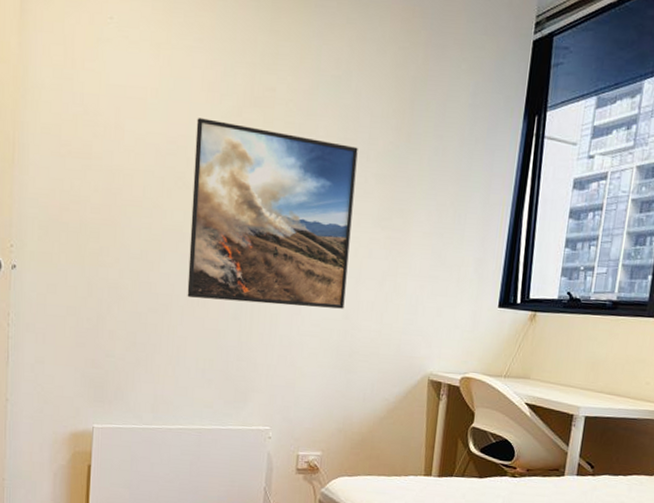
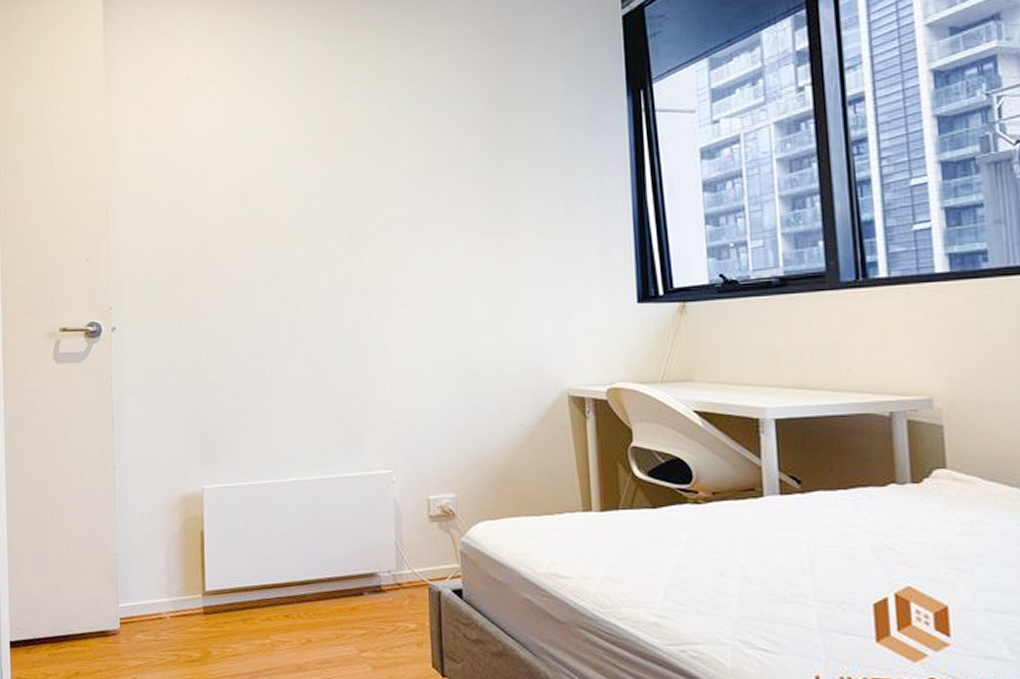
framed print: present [187,118,358,309] -> none [278,154,457,337]

